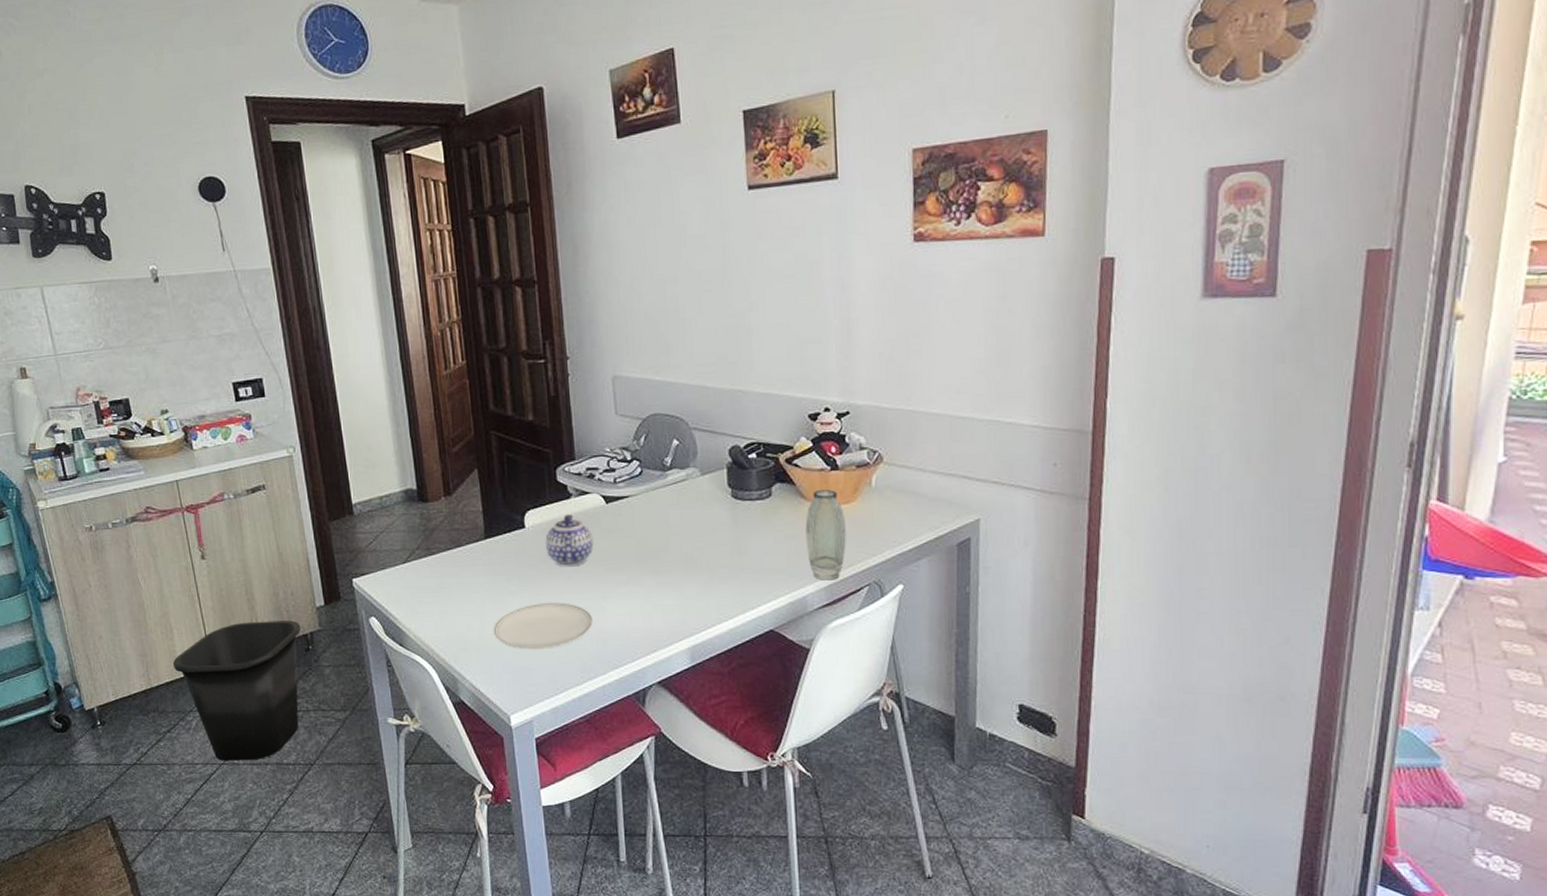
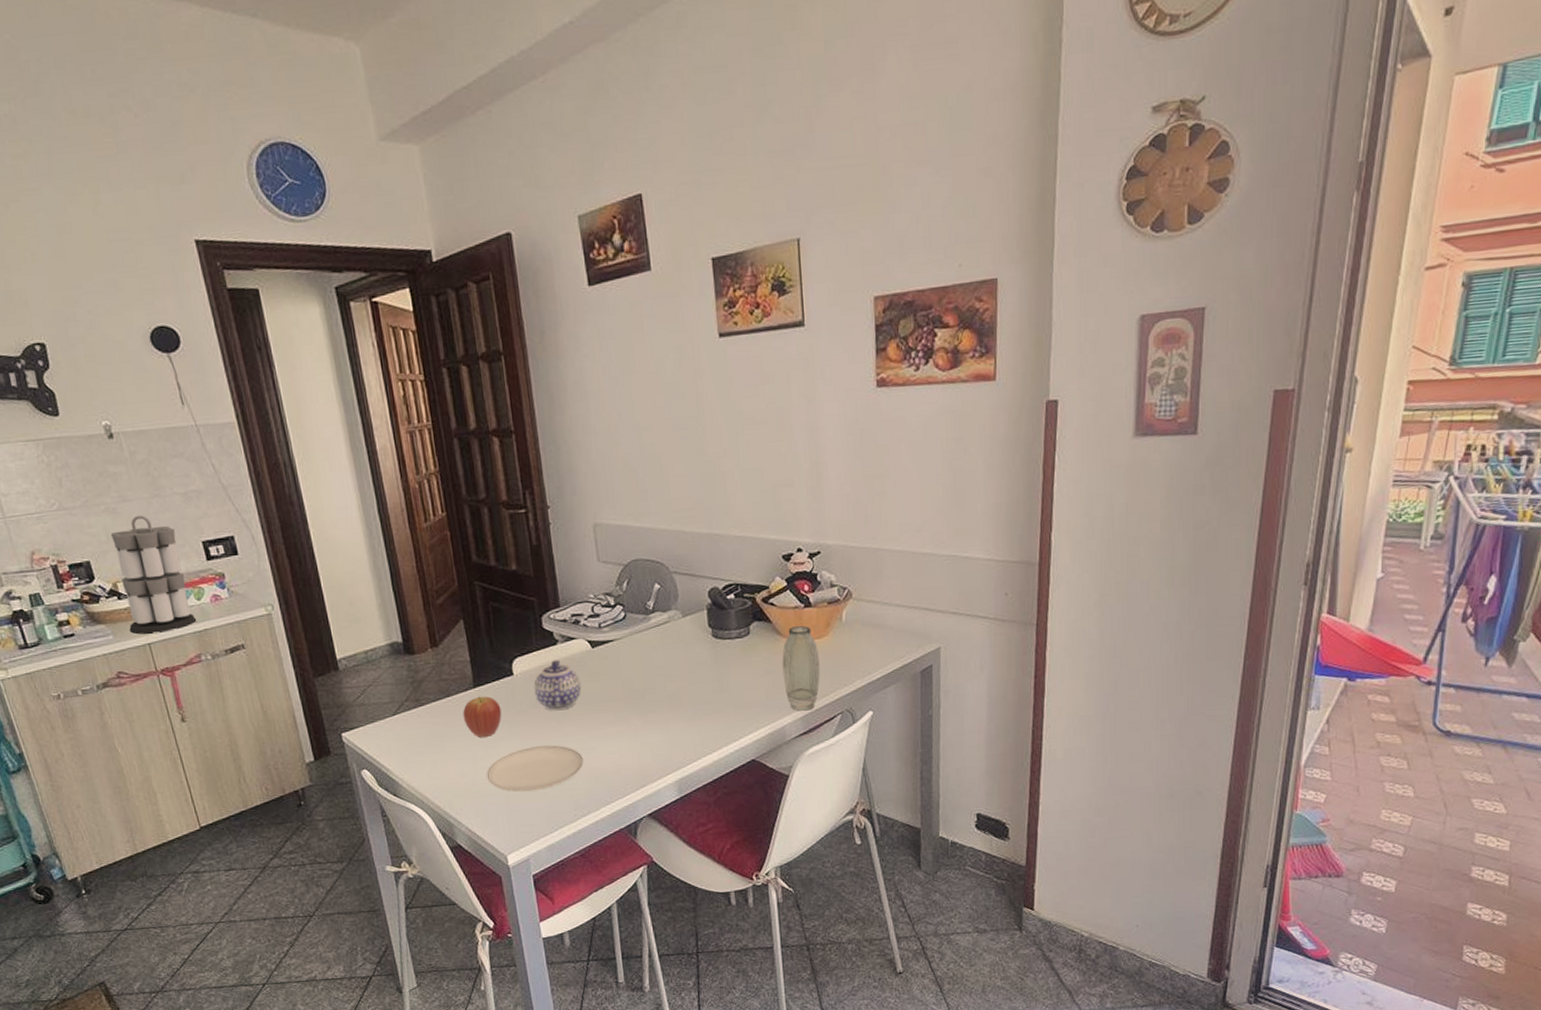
spice rack: none [149,355,221,471] -> present [110,515,196,634]
waste bin: present [173,620,301,761] -> none [159,778,296,920]
fruit: none [472,548,512,590] -> present [462,696,502,737]

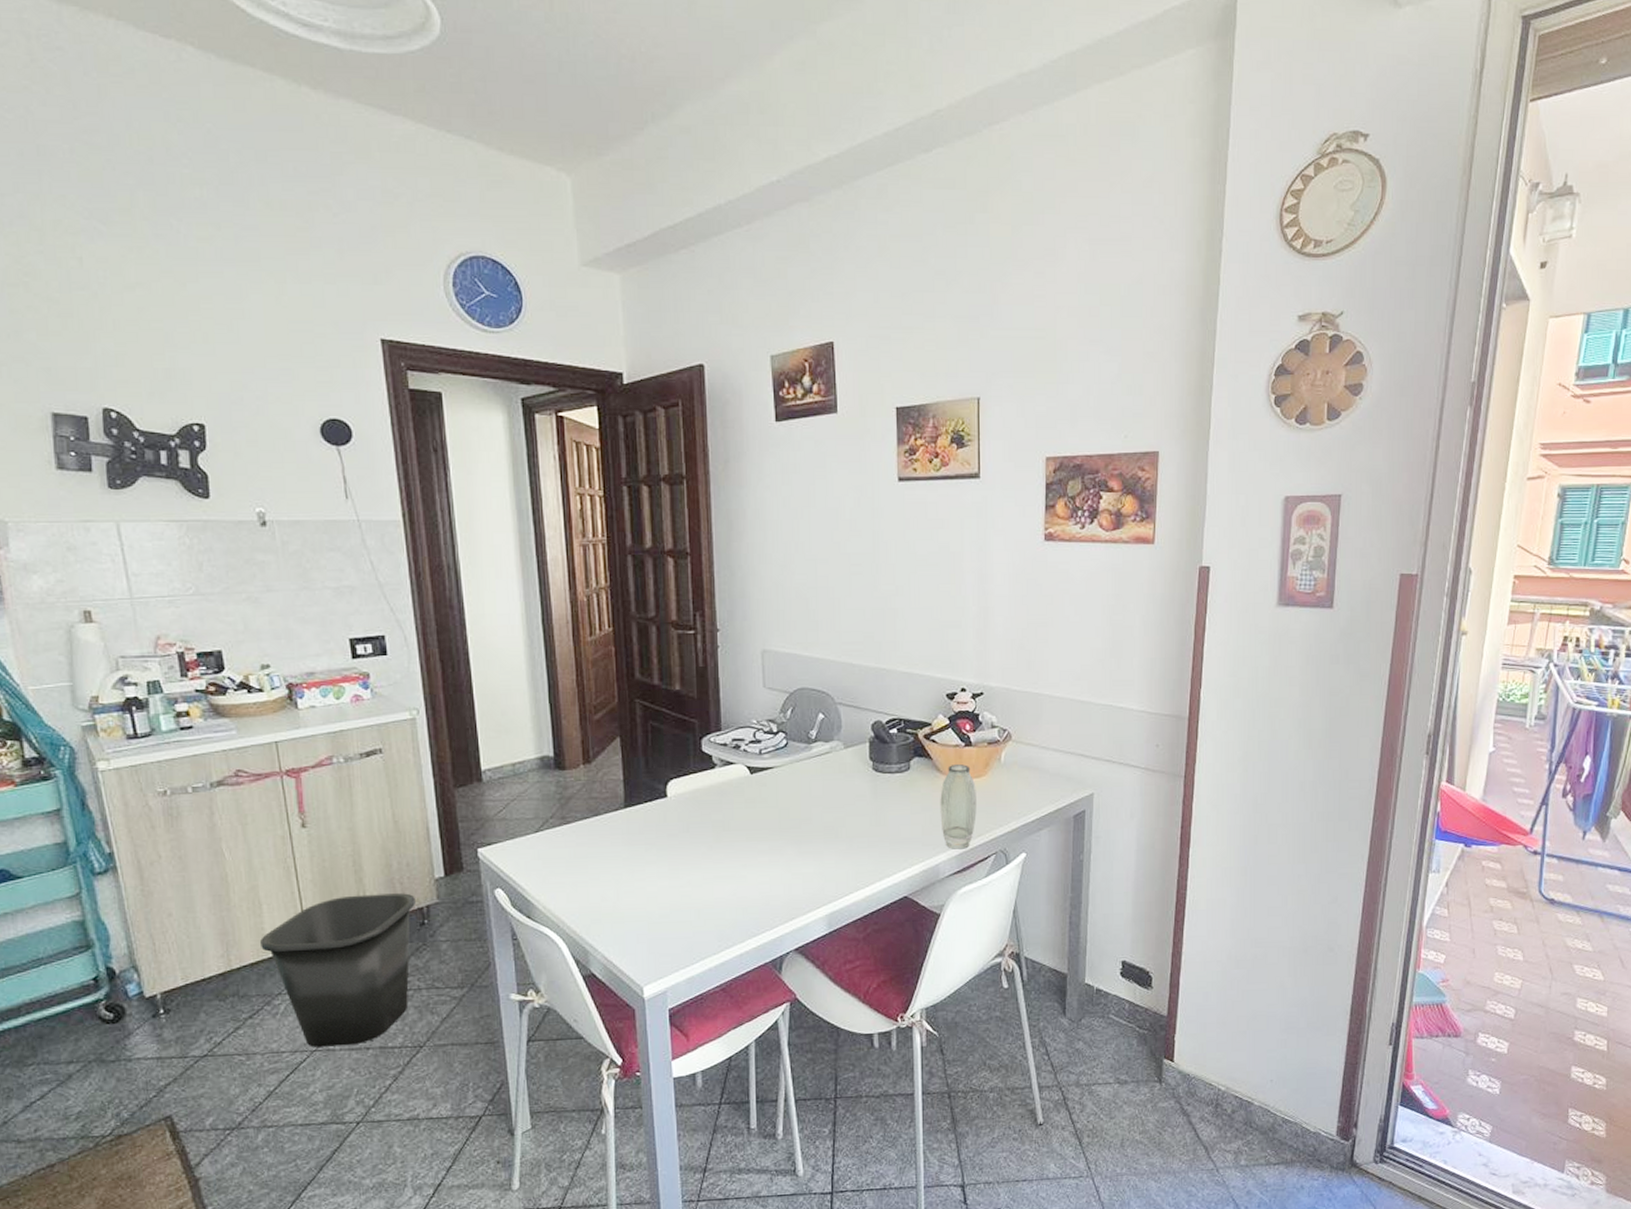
spice rack: present [110,515,196,634] -> none [248,606,332,731]
waste bin: none [159,778,296,920] -> present [260,893,415,1047]
fruit: present [462,696,502,737] -> none [610,817,651,860]
plate: present [485,744,585,793] -> none [628,871,733,920]
teapot: present [533,660,582,711] -> none [687,784,737,837]

